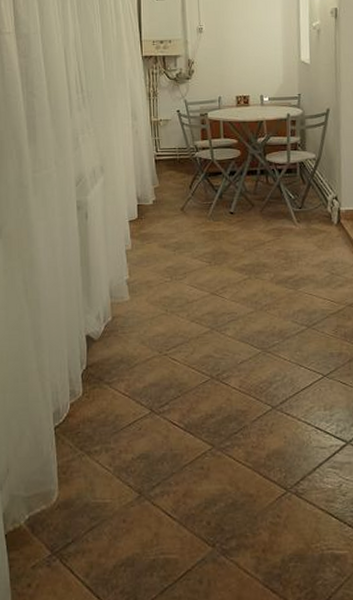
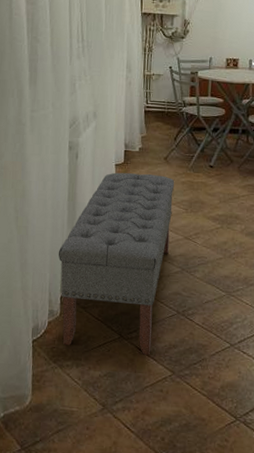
bench: none [75,228,195,429] -> present [58,172,175,355]

